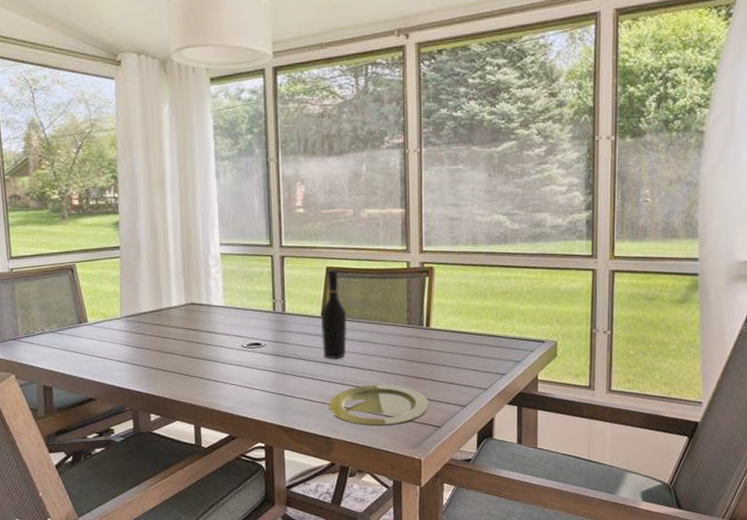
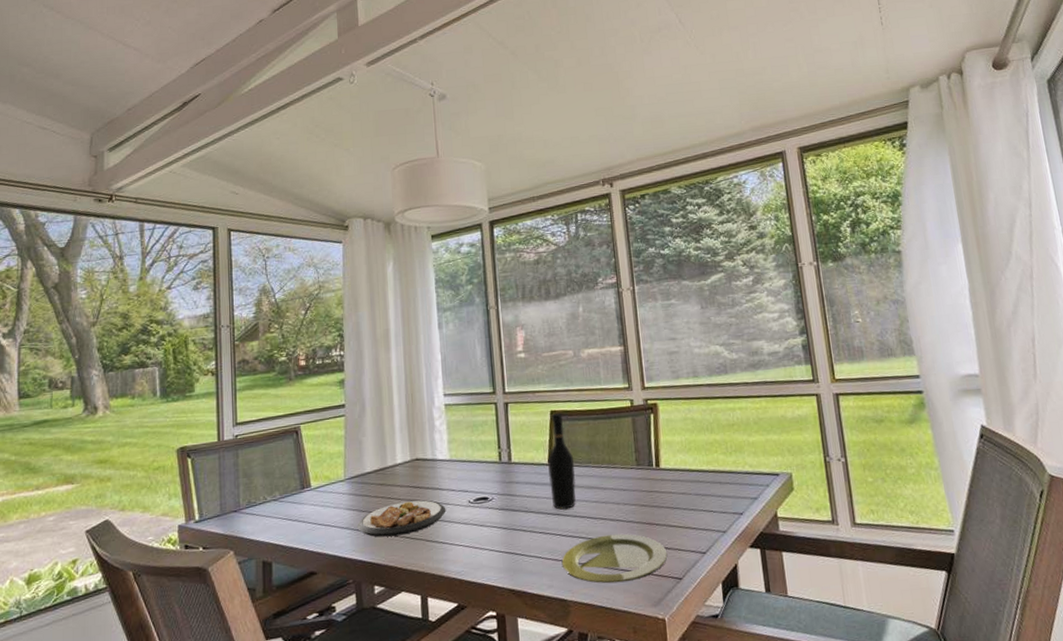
plate: none [133,342,220,372] -> present [357,500,446,537]

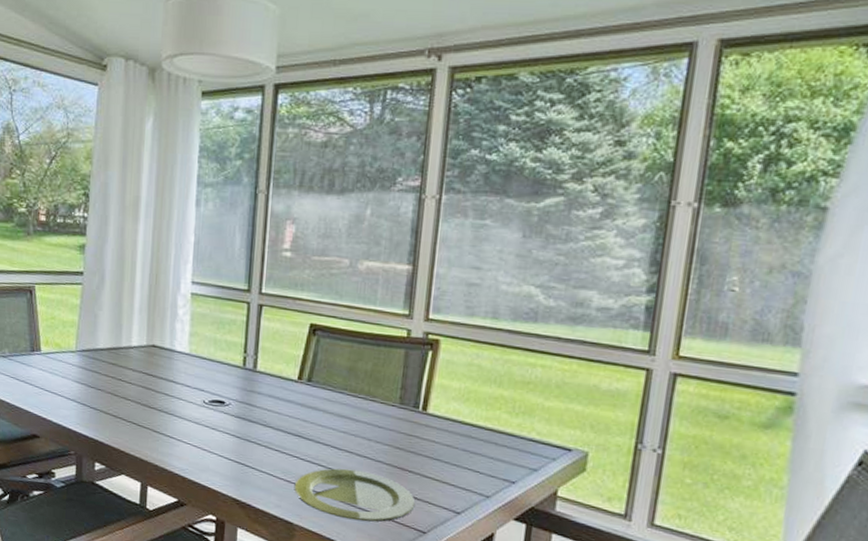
plate: present [357,500,446,537] -> none [84,386,178,420]
wine bottle: present [548,414,577,510] -> none [295,328,328,433]

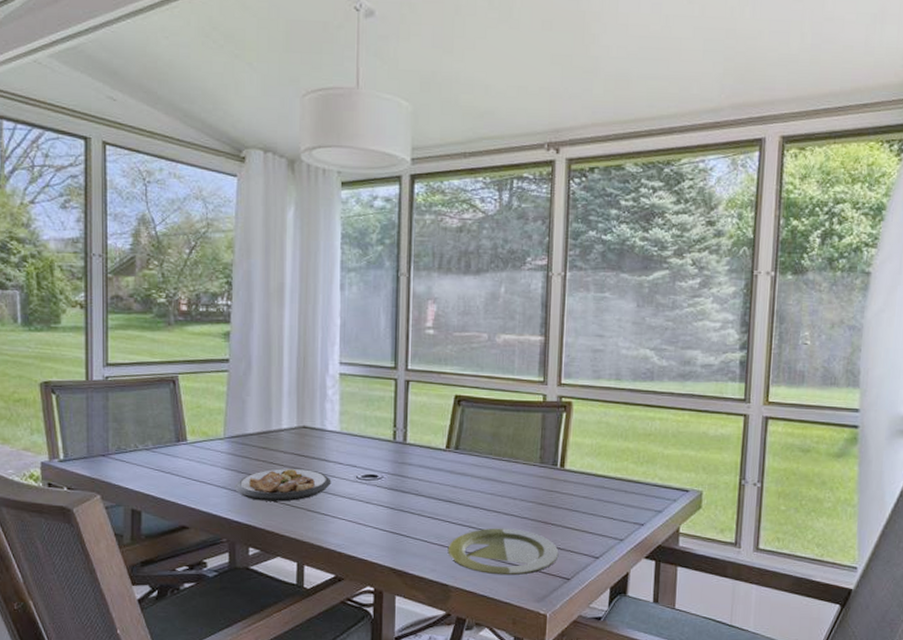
plate: none [84,386,178,420] -> present [235,468,331,502]

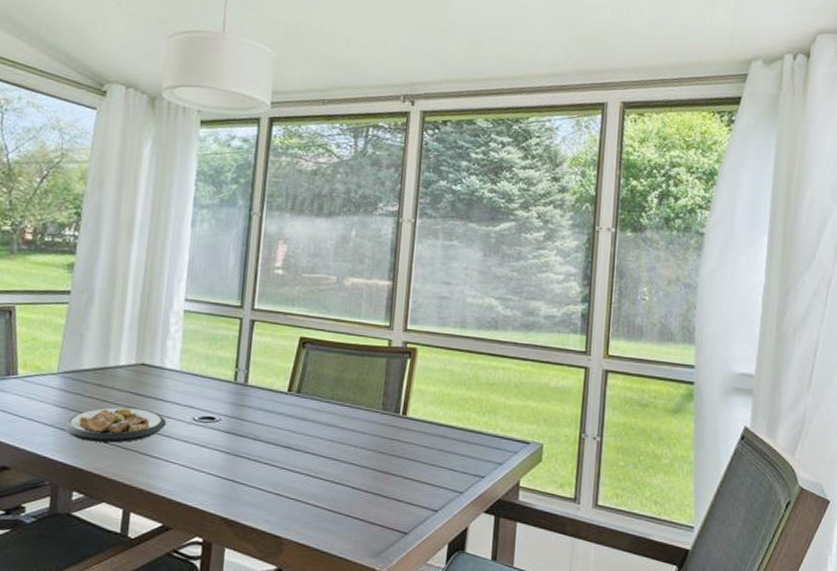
plate: present [447,528,559,576] -> none [283,476,398,528]

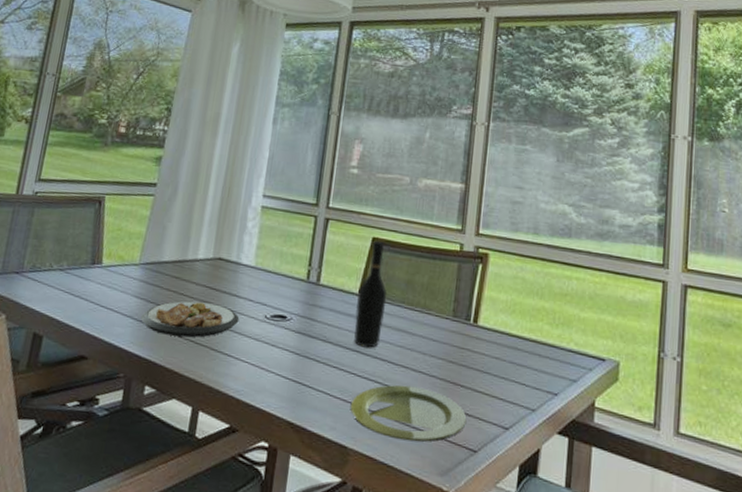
plate: none [283,476,398,528] -> present [350,384,467,442]
wine bottle: none [284,341,316,444] -> present [354,241,387,348]

